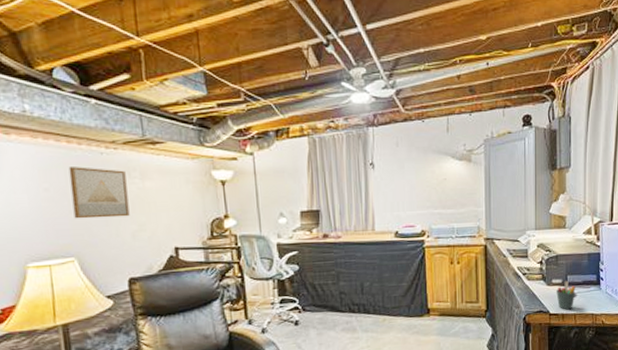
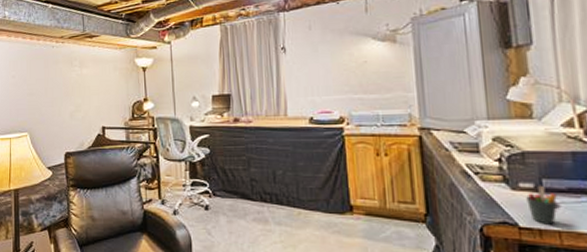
wall art: present [68,167,130,219] -> none [29,58,70,101]

